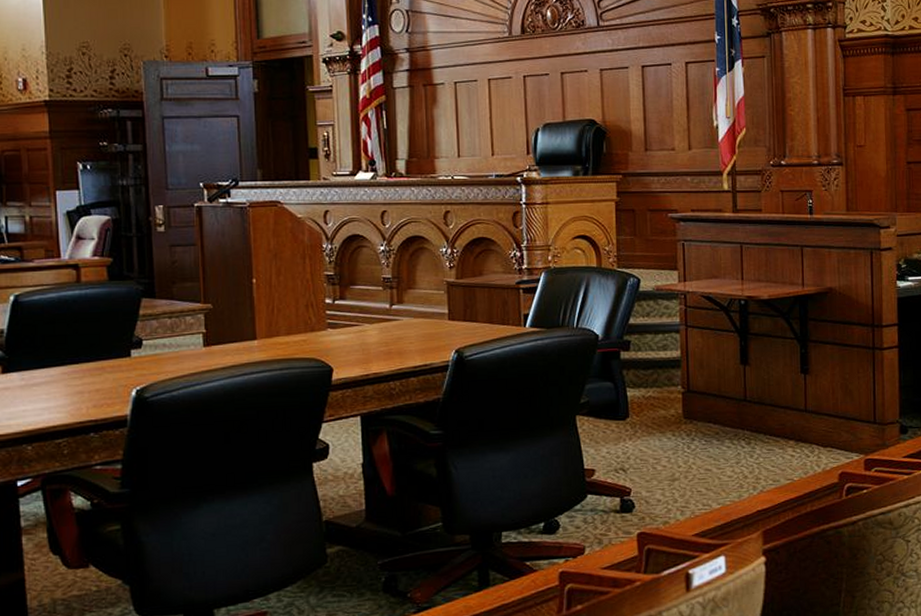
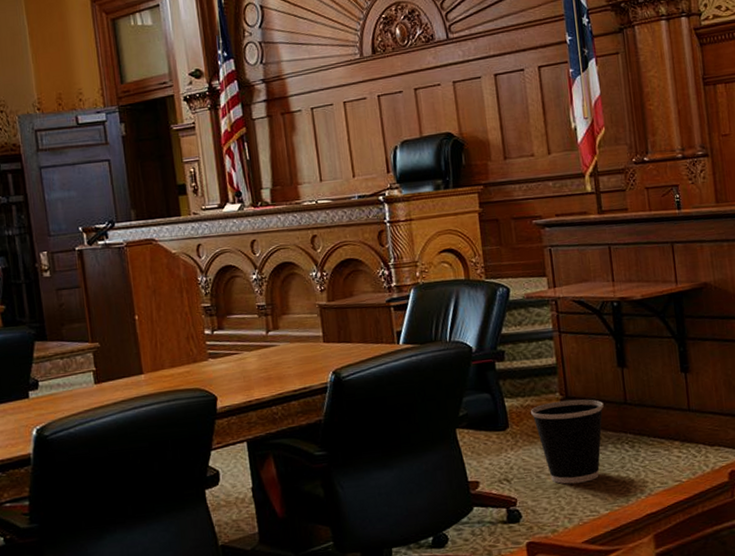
wastebasket: none [652,393,724,477] -> present [531,399,604,484]

